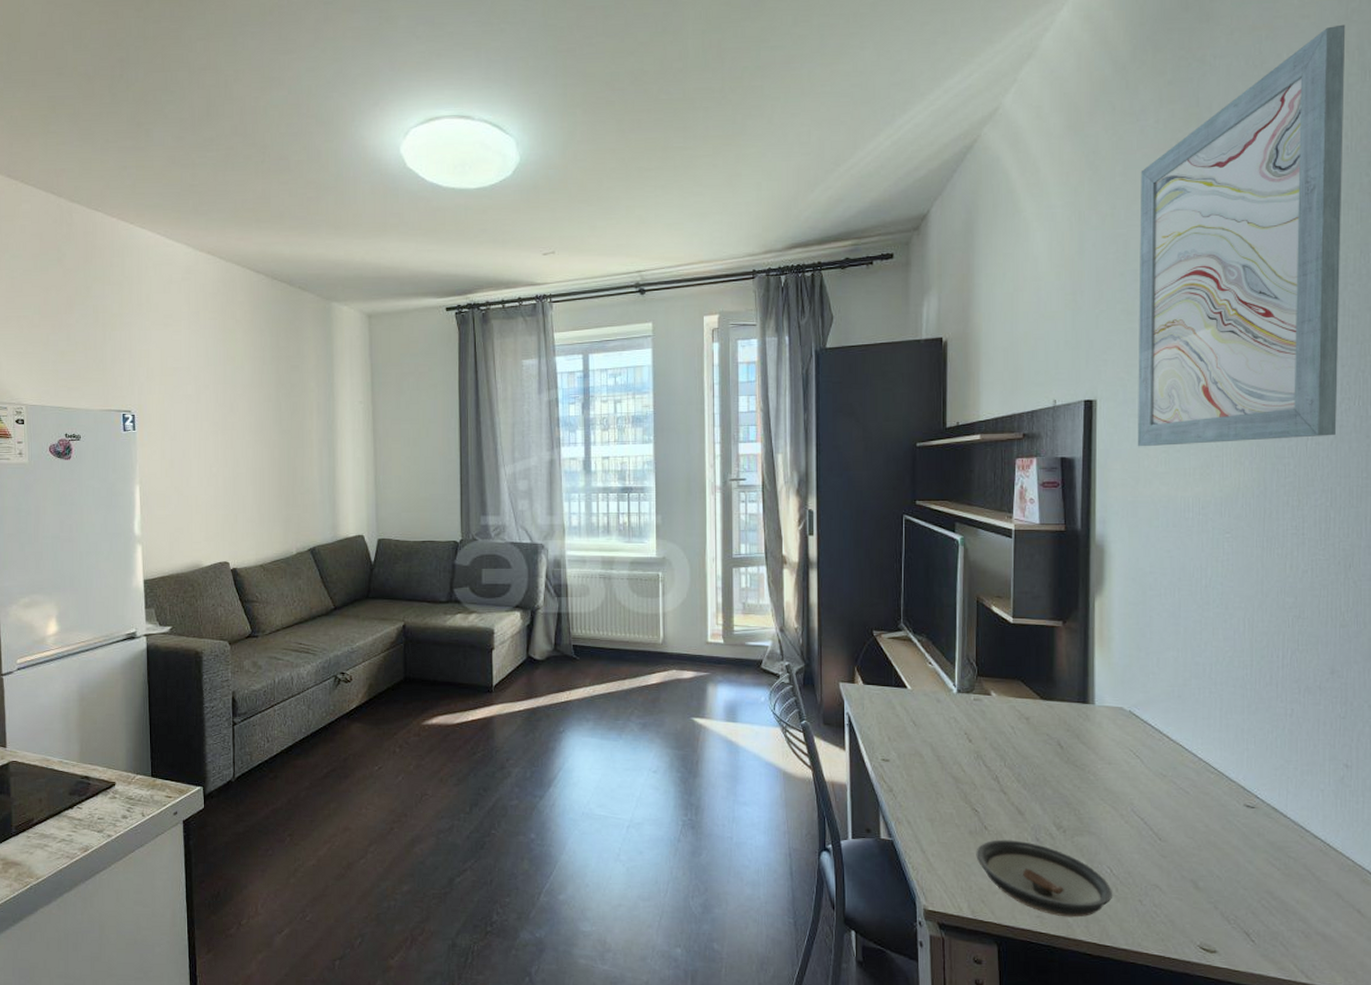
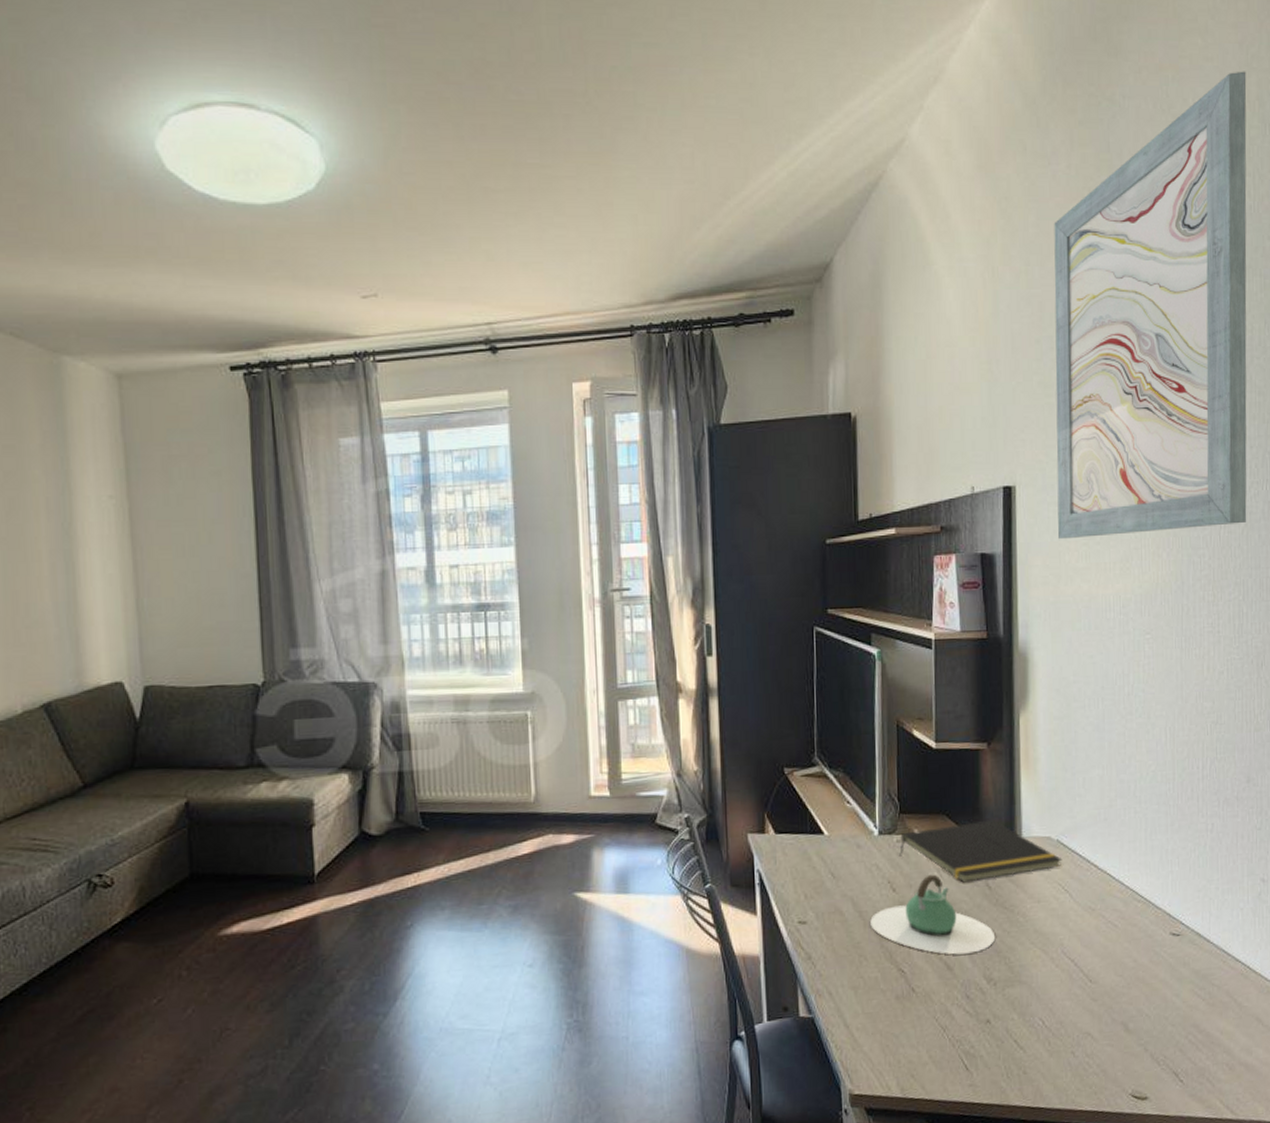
teapot: none [947,730,1066,802] -> present [870,874,996,955]
notepad: none [976,689,1134,741] -> present [899,820,1063,883]
saucer: present [976,839,1113,918] -> none [903,1000,1046,1082]

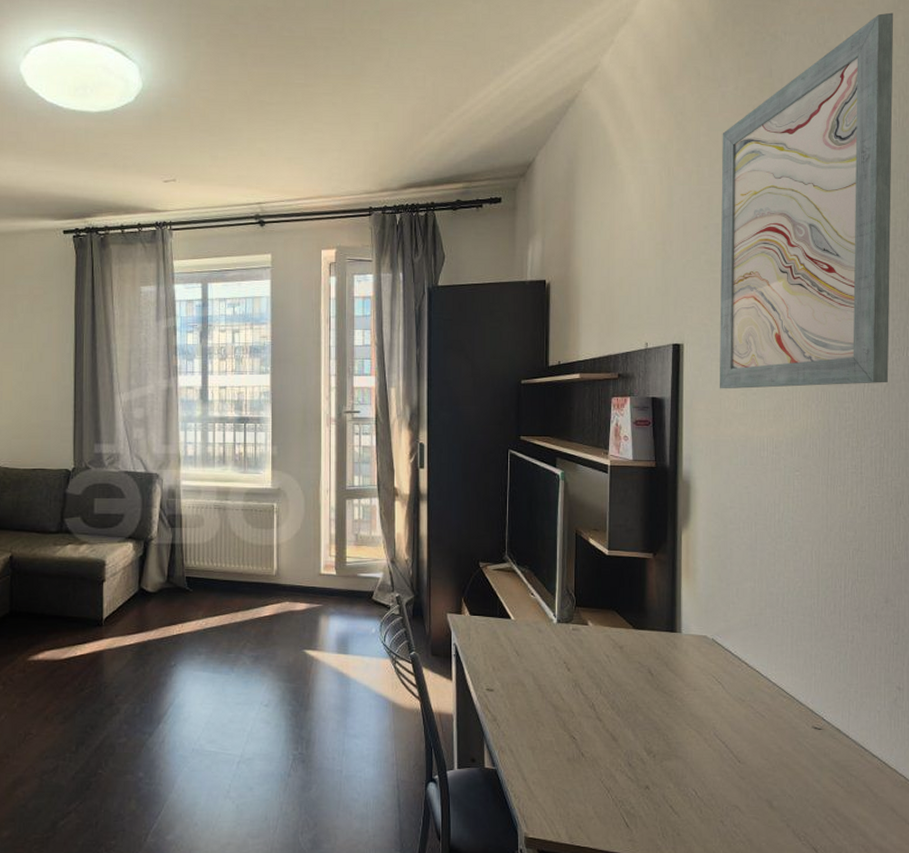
teapot: present [870,874,996,955] -> none [548,659,656,728]
notepad: present [899,820,1063,883] -> none [574,618,717,669]

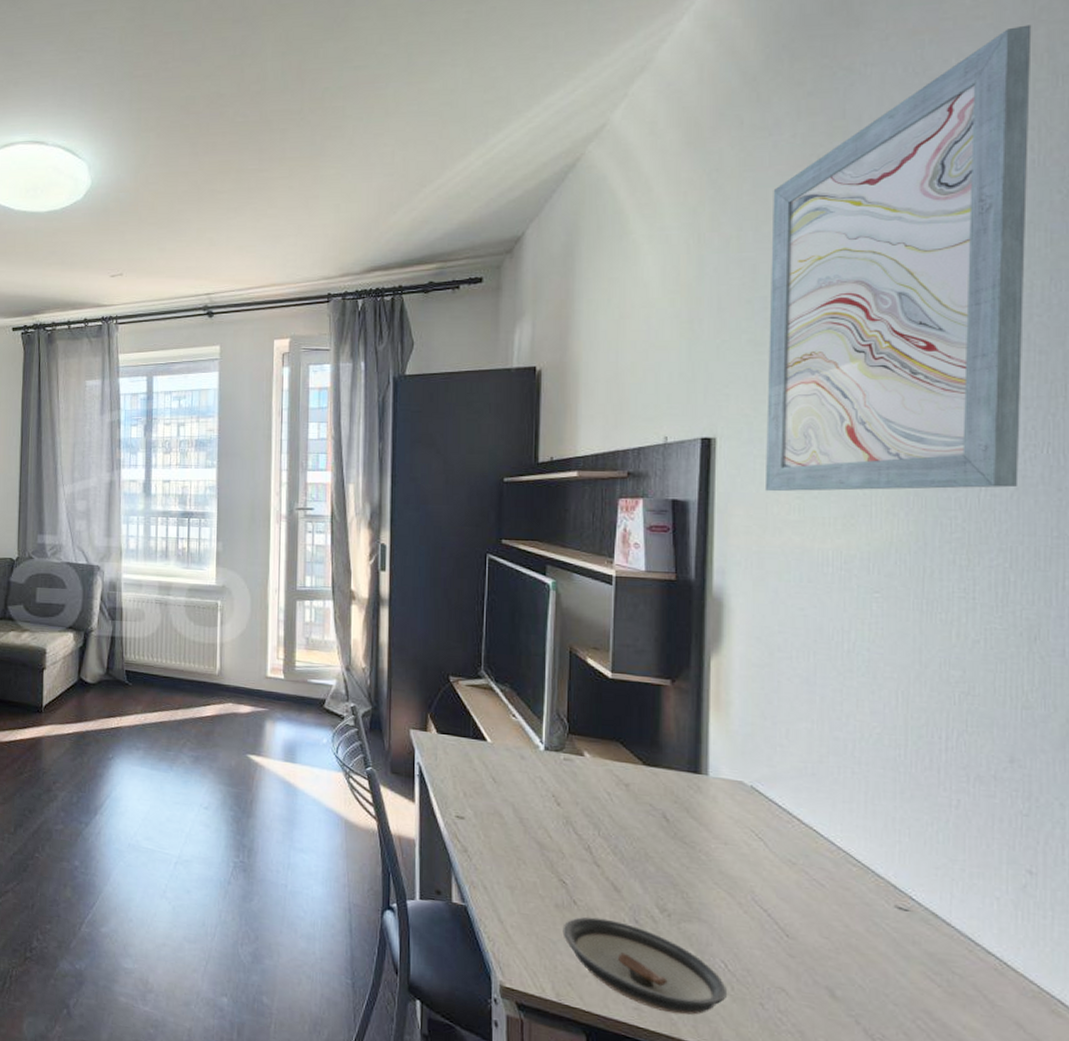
saucer: none [573,766,698,840] -> present [562,916,728,1015]

